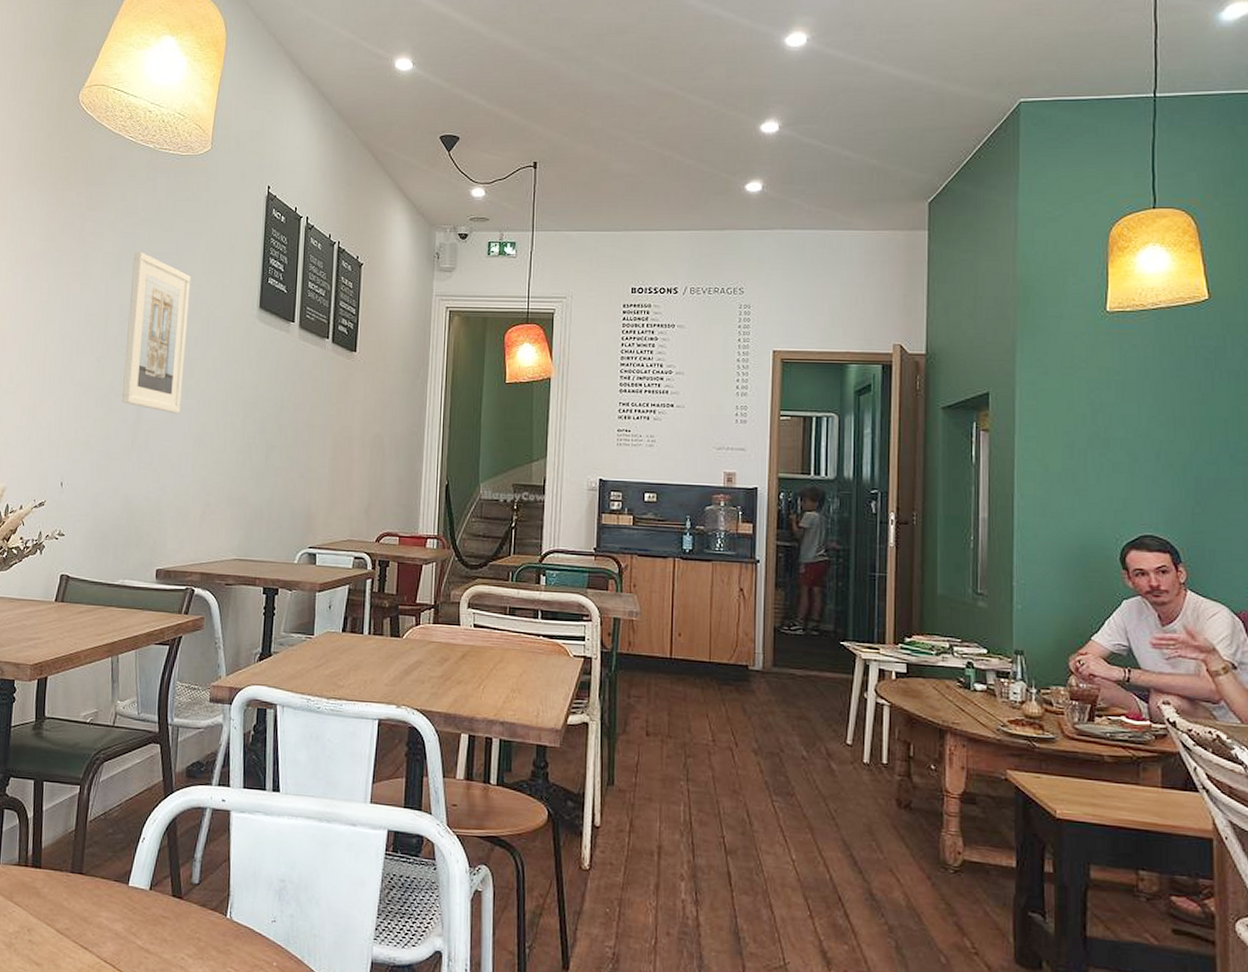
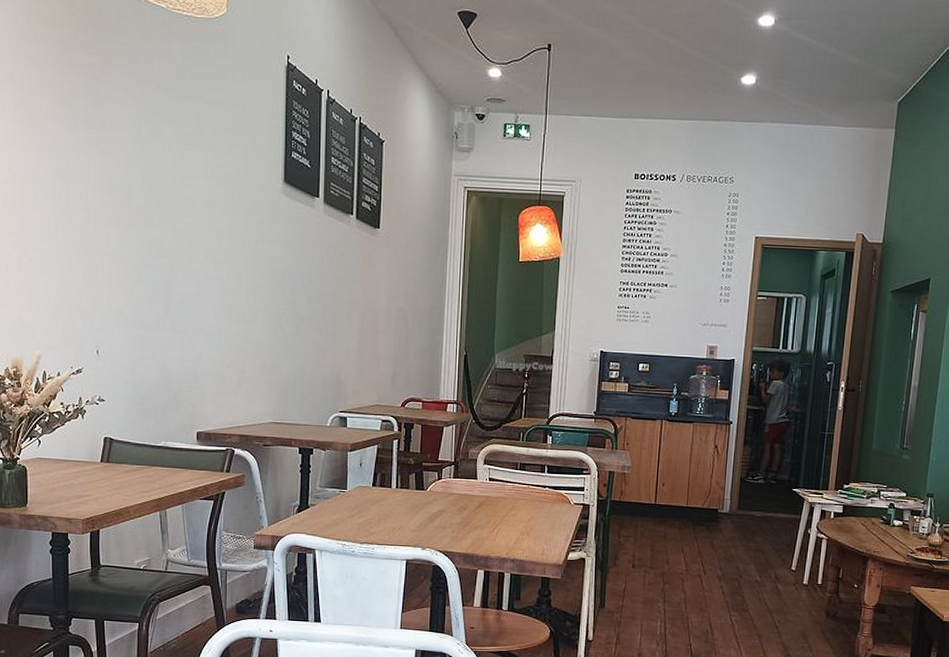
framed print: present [122,251,192,414] -> none [152,119,214,285]

